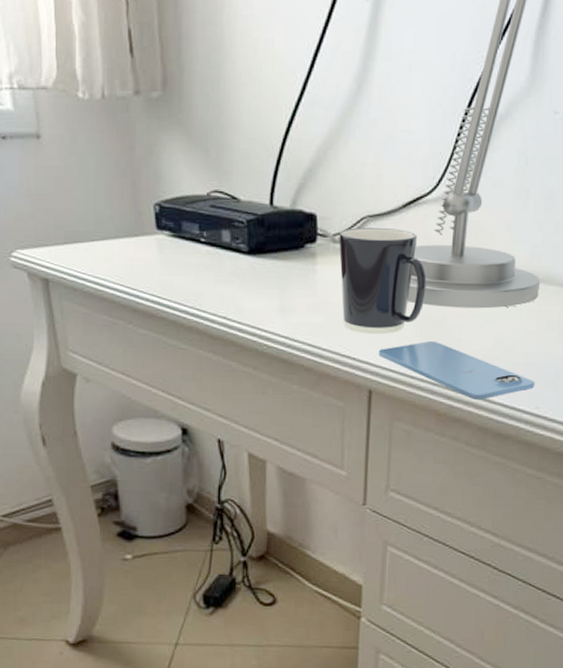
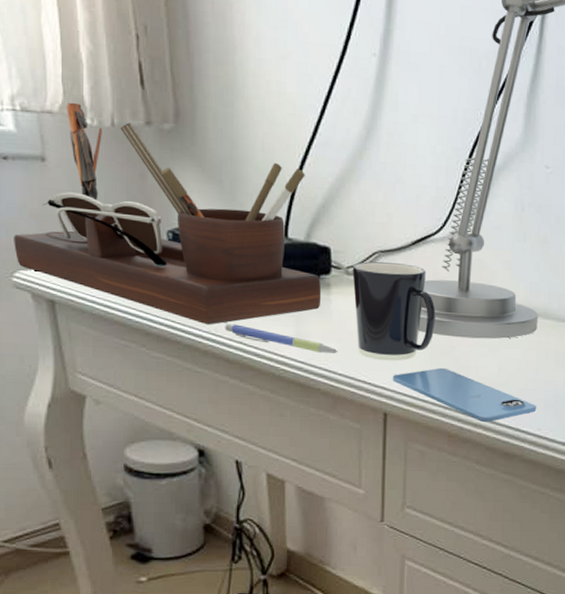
desk organizer: none [12,76,307,300] -> present [14,102,322,325]
pen: none [209,298,322,327] -> present [225,324,338,353]

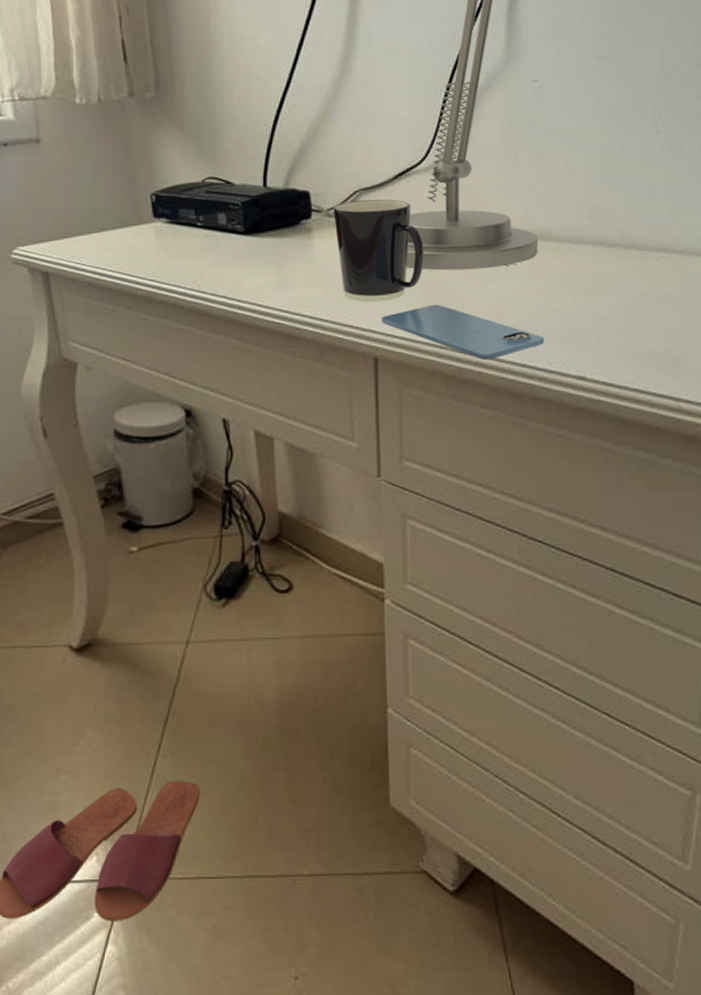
desk organizer: present [14,102,322,325] -> none [13,85,303,282]
pen: present [225,324,338,353] -> none [208,279,322,300]

